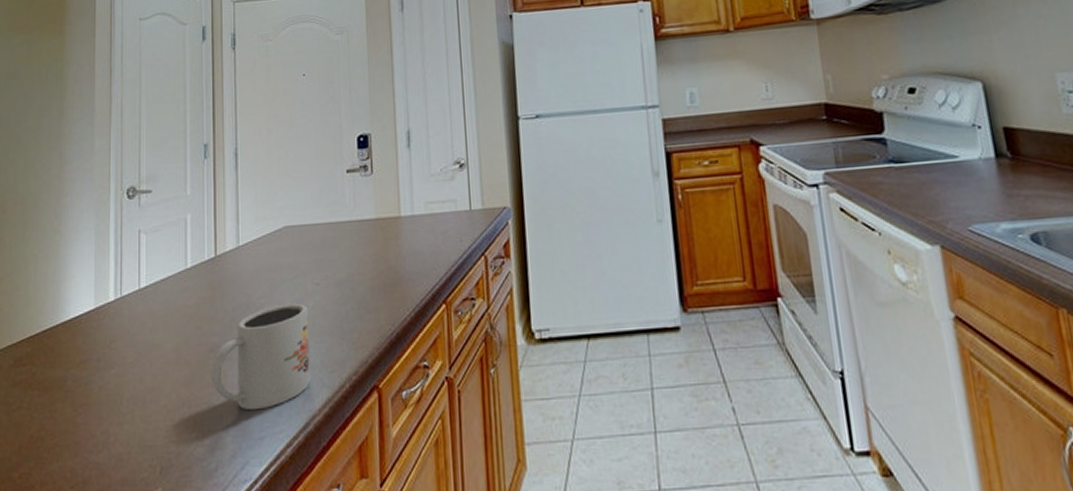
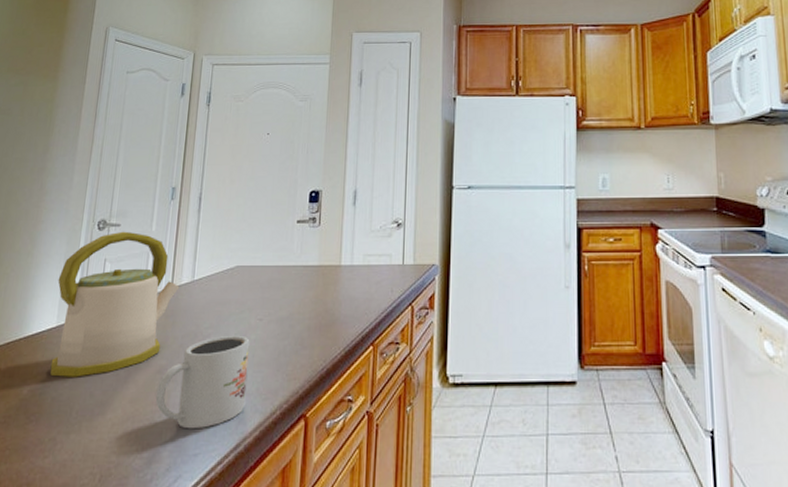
kettle: none [90,197,224,364] -> present [50,231,180,377]

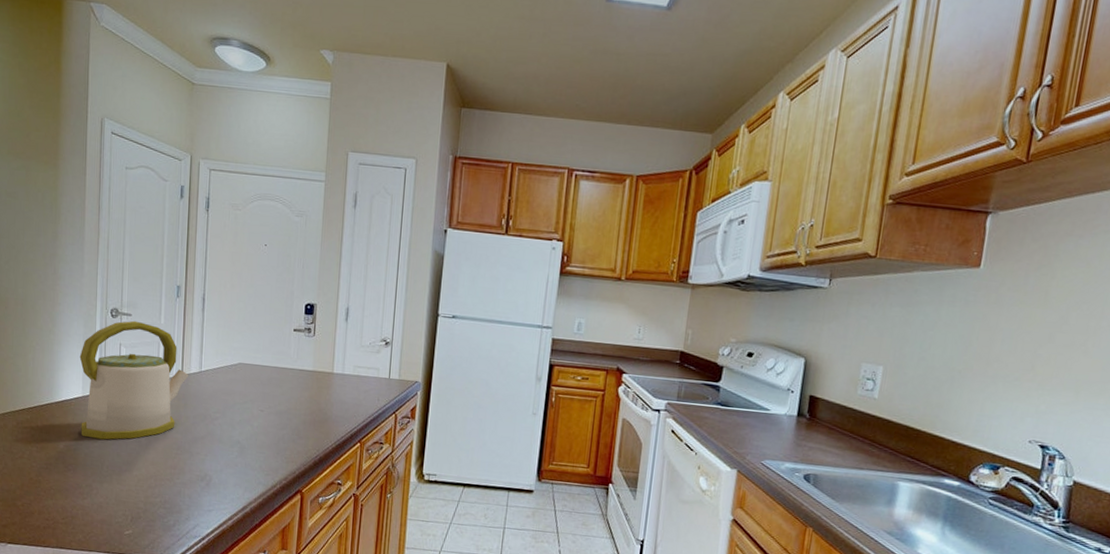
mug: present [155,335,250,429] -> none [173,420,253,491]

